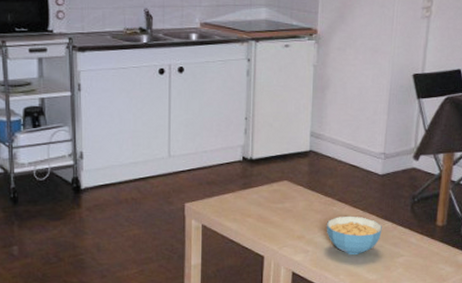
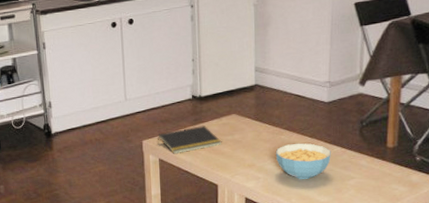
notepad: none [202,191,272,221] -> present [158,126,222,155]

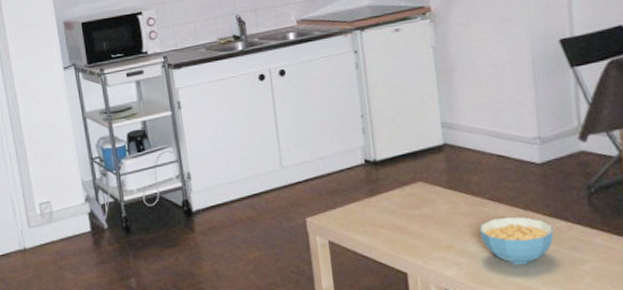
notepad: present [158,126,222,155] -> none [325,197,408,235]

